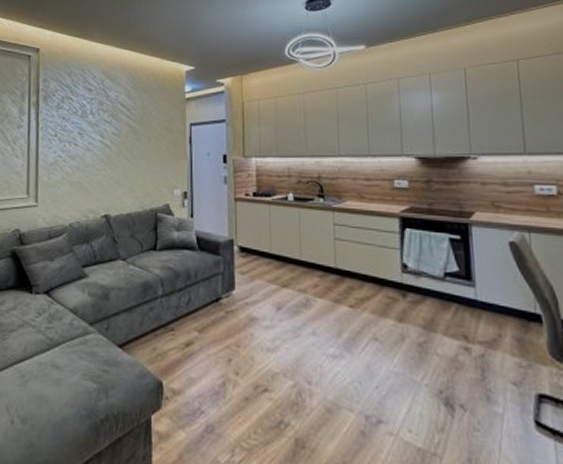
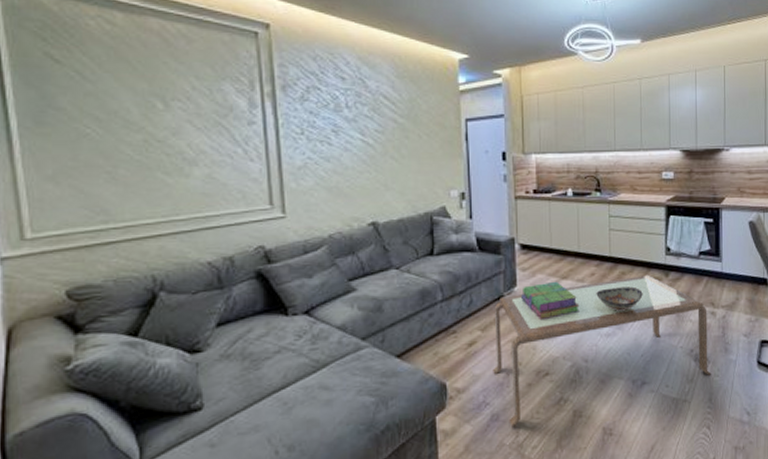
coffee table: none [209,292,469,443] -> present [493,274,711,427]
stack of books: none [240,288,302,330] -> present [521,281,580,321]
decorative bowl: none [320,303,376,331] -> present [596,286,643,311]

